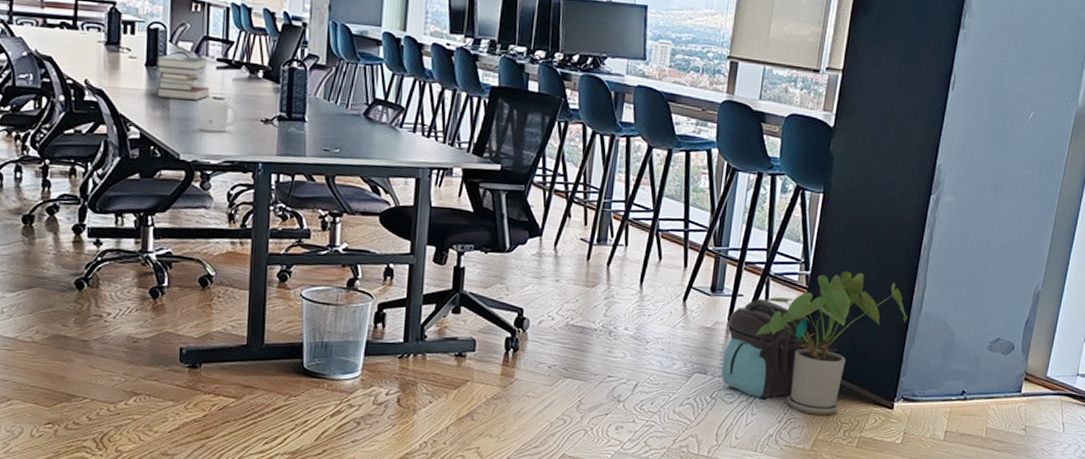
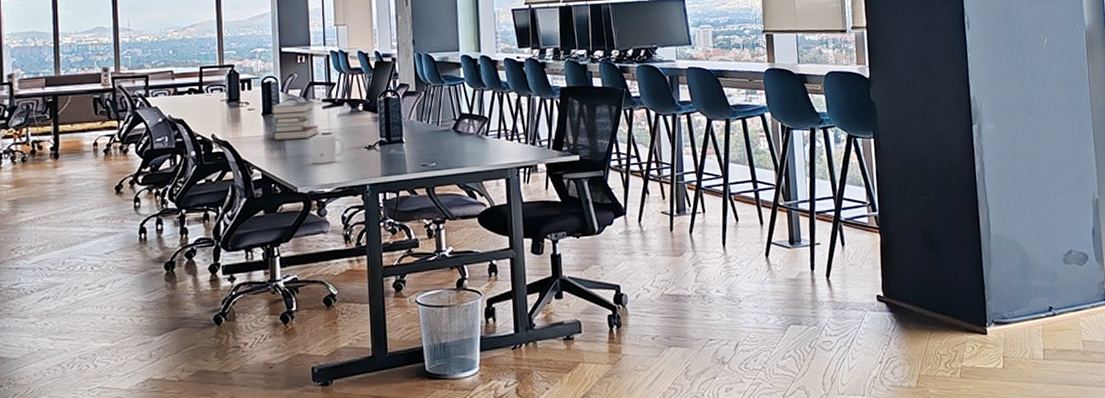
backpack: present [721,299,813,401] -> none [811,244,893,344]
house plant: present [756,271,907,415] -> none [840,206,979,351]

